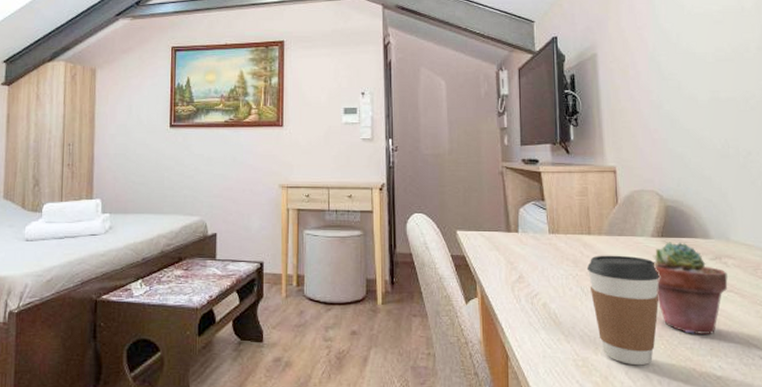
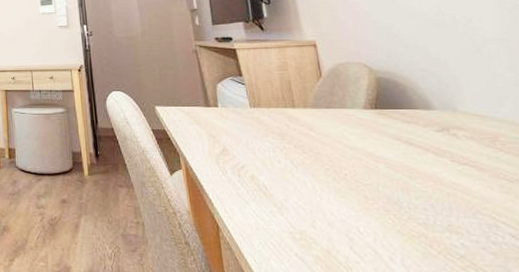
coffee cup: present [586,255,660,366] -> none [294,128,381,241]
potted succulent: present [653,242,728,334] -> none [367,113,461,210]

